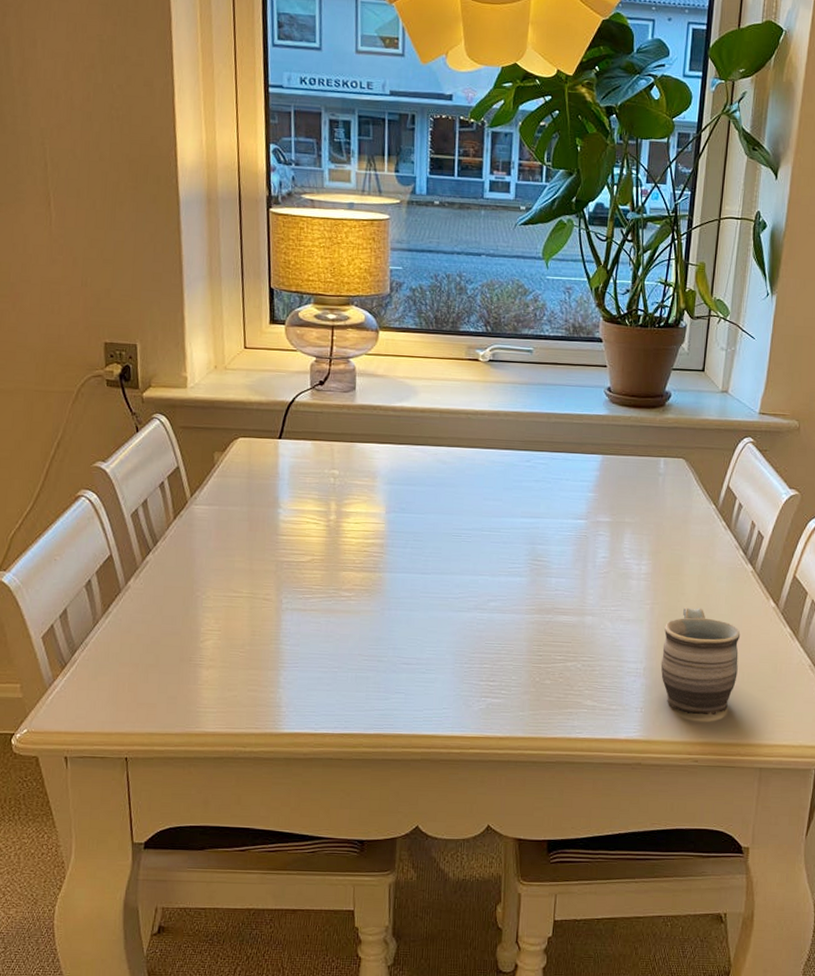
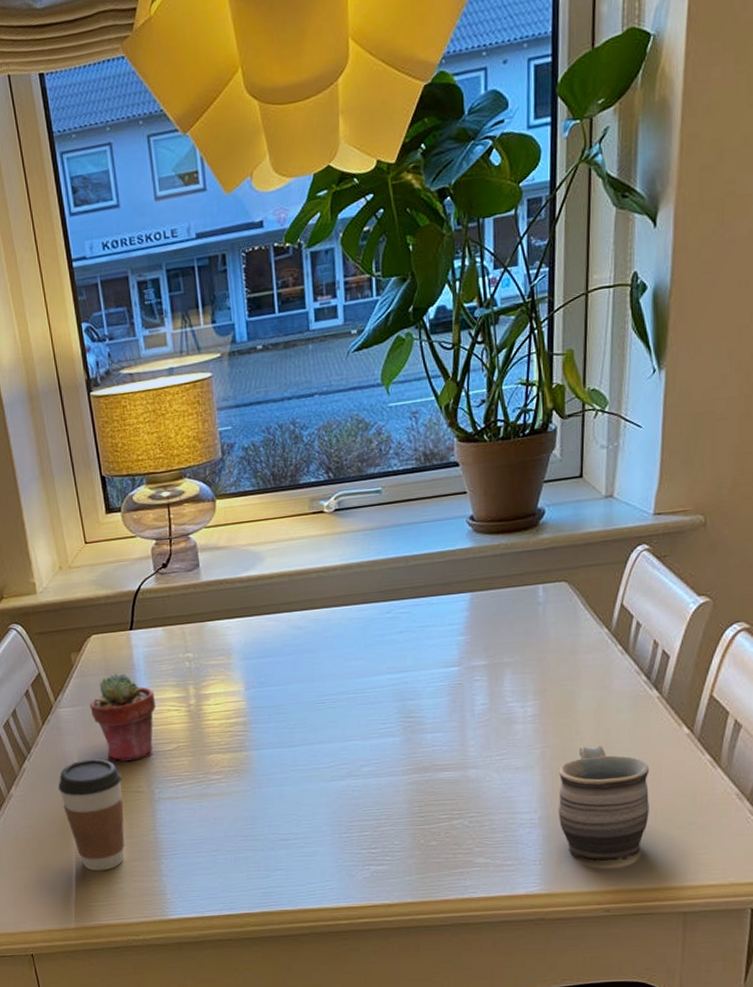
coffee cup: none [181,560,250,677] -> present [58,758,125,872]
potted succulent: none [227,478,295,568] -> present [90,673,155,762]

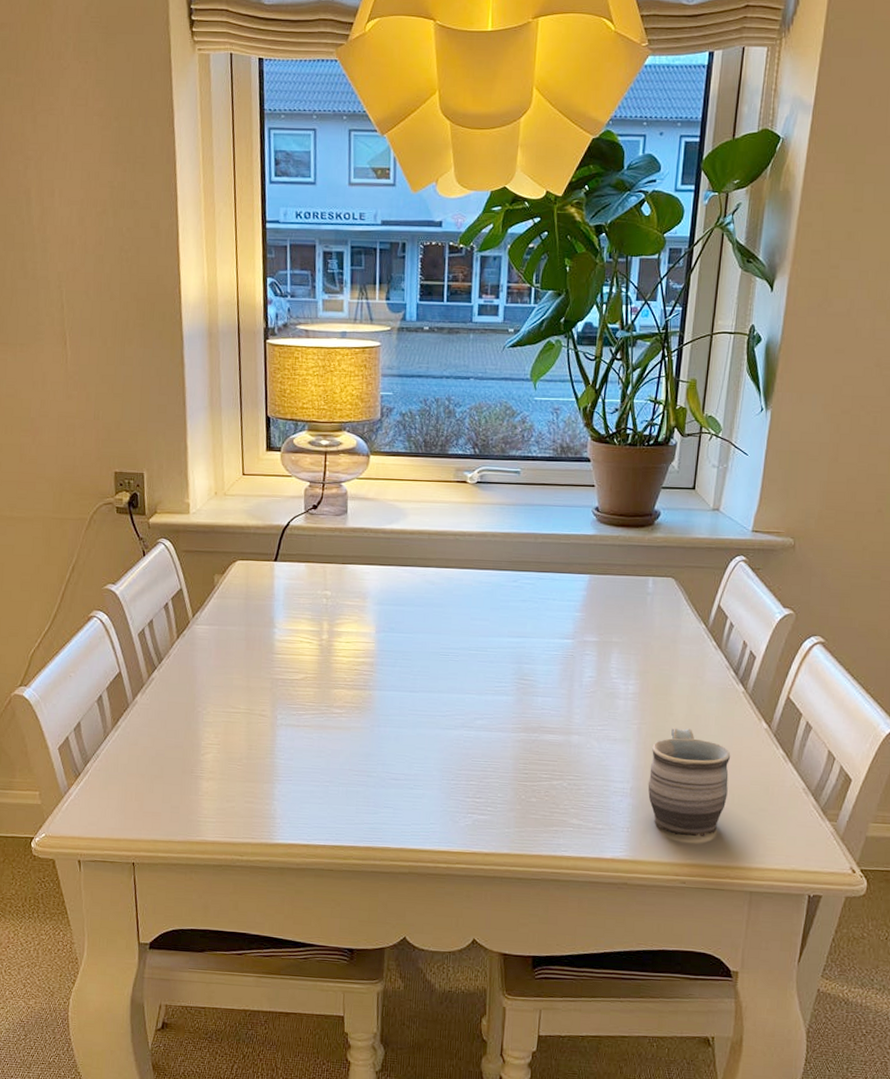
coffee cup: present [58,758,125,872] -> none [184,677,247,788]
potted succulent: present [90,673,155,762] -> none [226,599,290,685]

